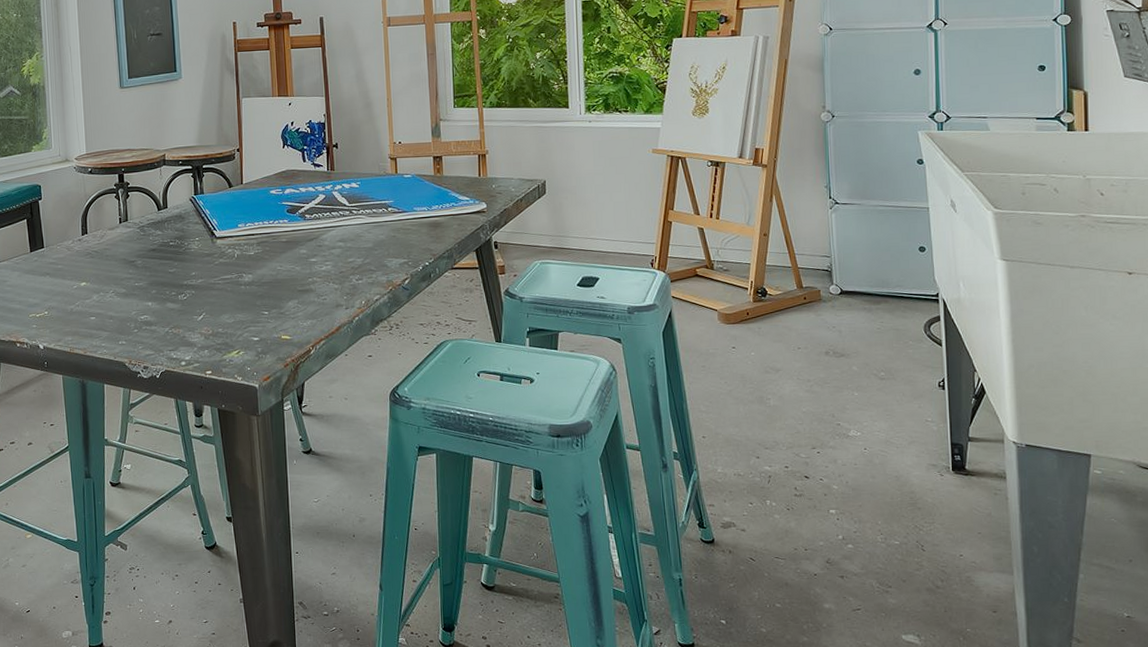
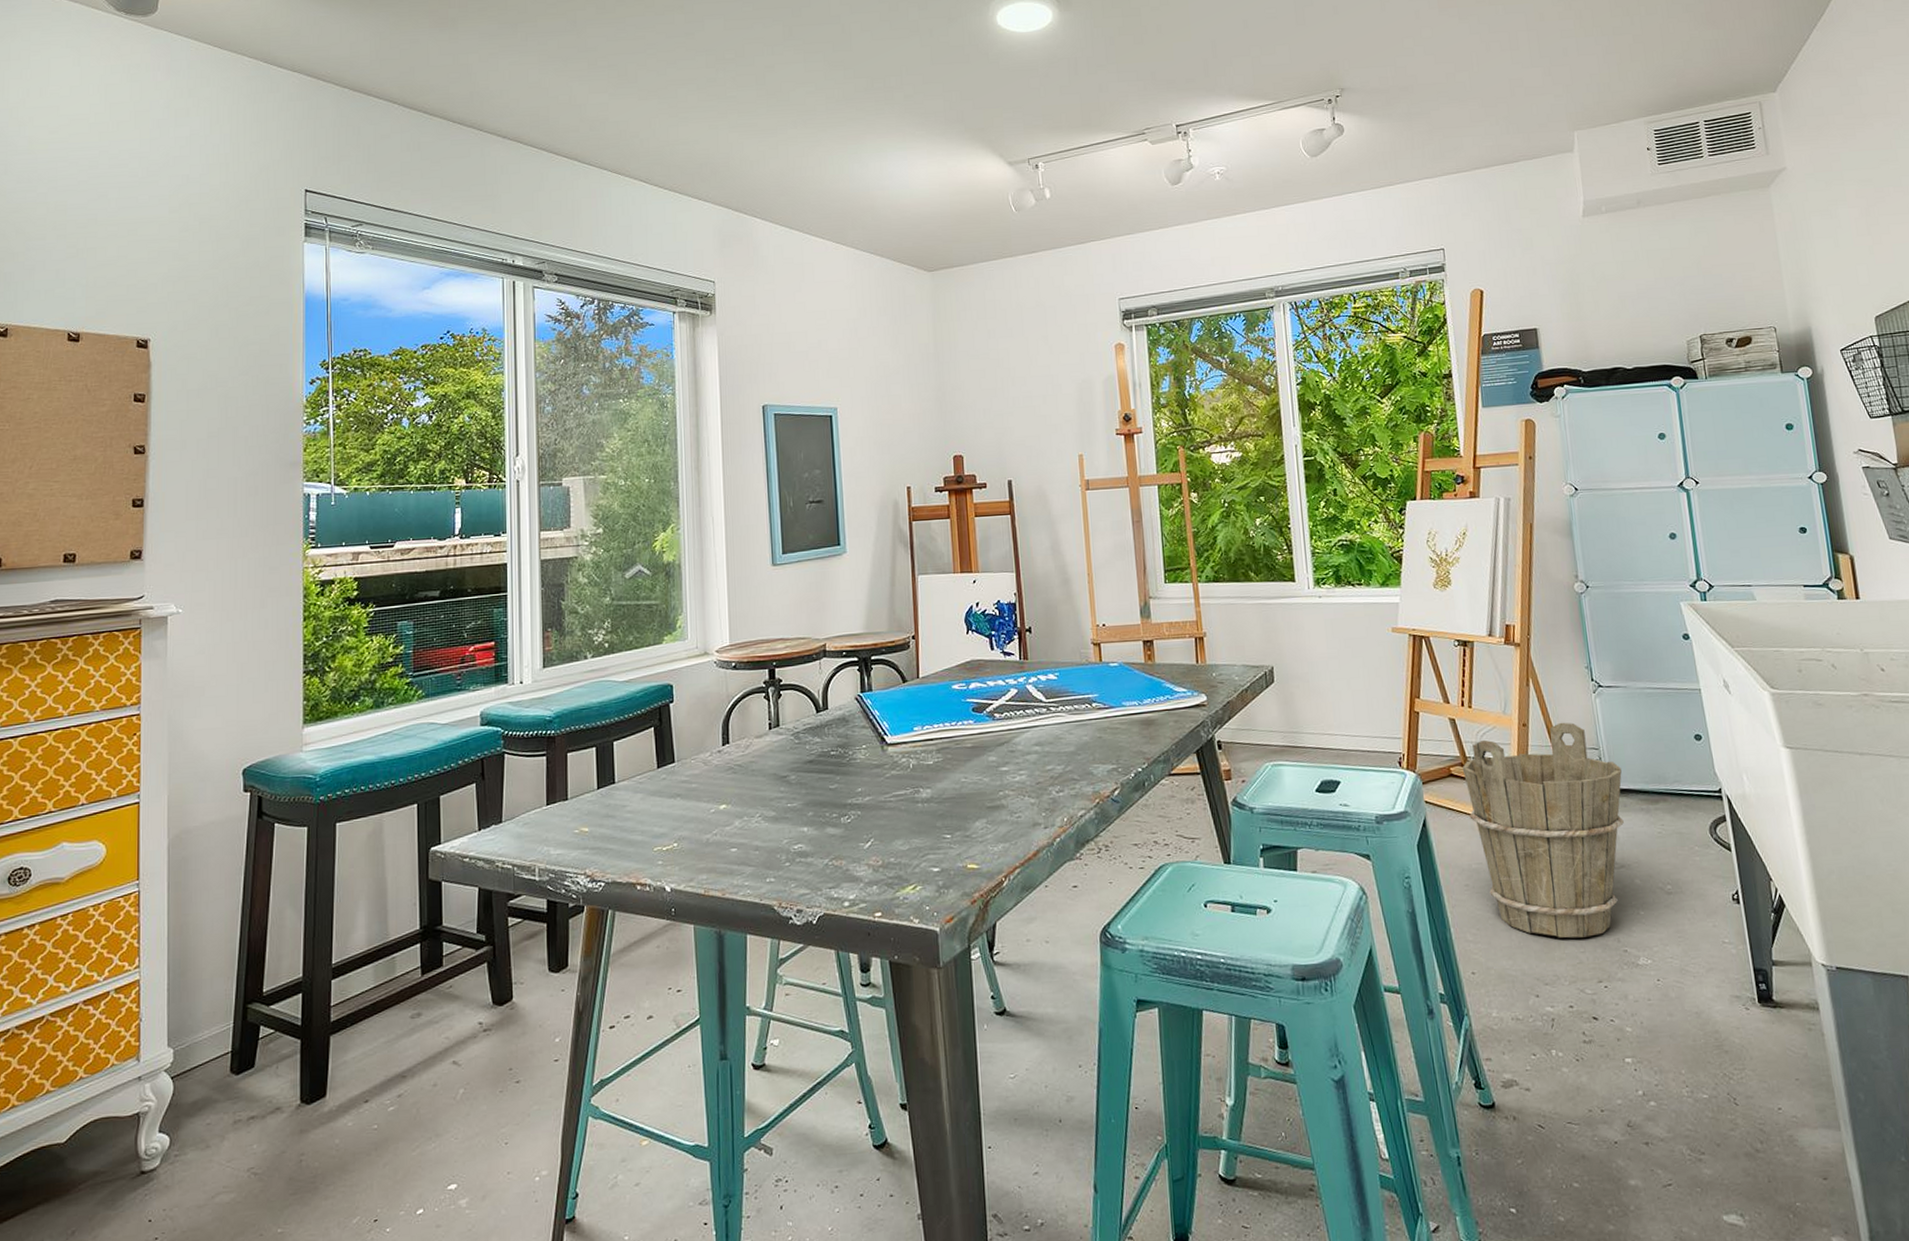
bucket: none [706,233,849,413] -> present [1462,722,1624,939]

